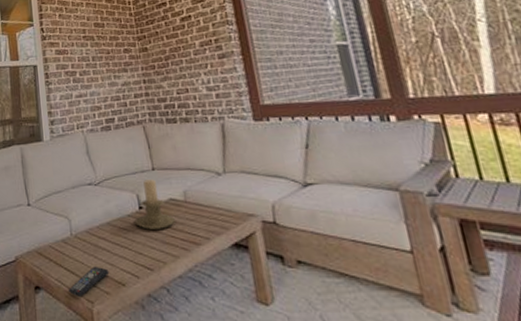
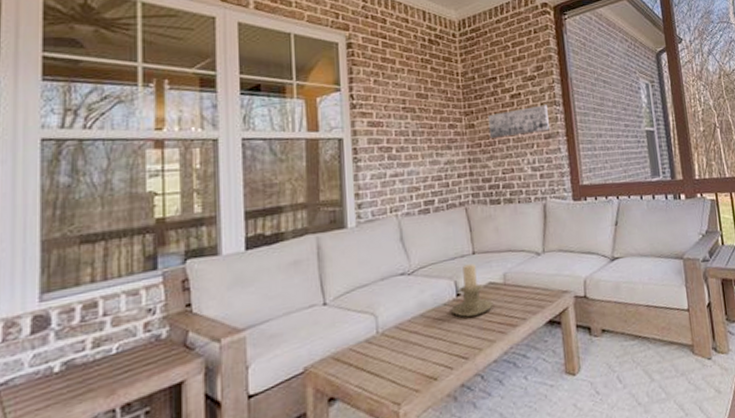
remote control: present [67,266,110,296] -> none [370,363,420,401]
wall art: none [159,25,223,61] -> present [487,105,549,138]

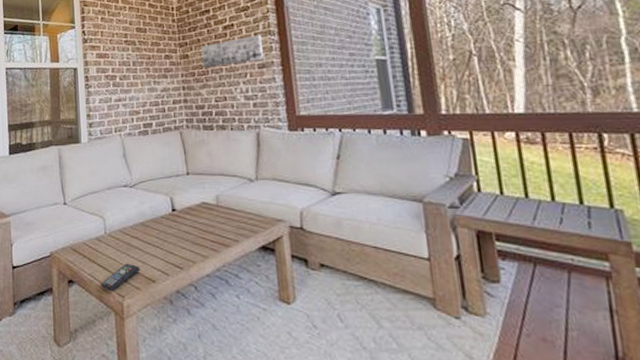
remote control: none [370,363,420,401] -> present [100,263,141,291]
candle holder: present [451,264,493,317] -> none [167,183,206,231]

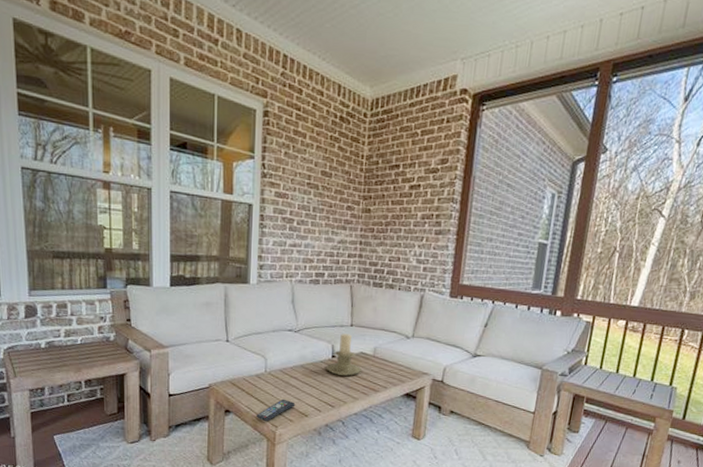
candle holder: none [167,183,206,231] -> present [326,333,361,376]
wall art: present [201,34,263,68] -> none [382,200,444,227]

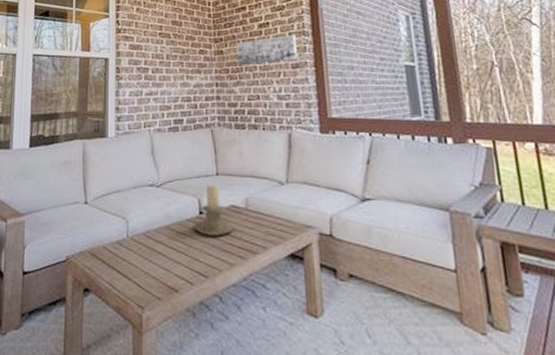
remote control: present [255,399,296,421] -> none [118,270,163,301]
wall art: none [382,200,444,227] -> present [236,34,297,65]

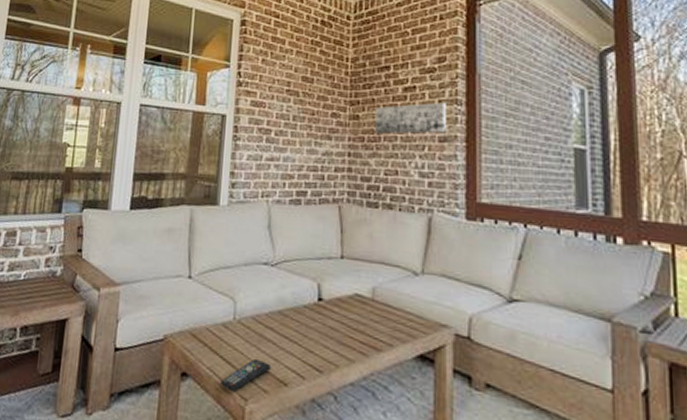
remote control: none [118,270,163,301] -> present [219,358,272,391]
candle holder: present [194,184,234,236] -> none [310,268,357,327]

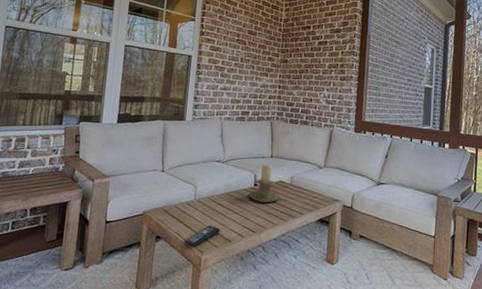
candle holder: none [310,268,357,327] -> present [249,164,280,203]
wall art: present [374,102,446,134] -> none [297,53,346,75]

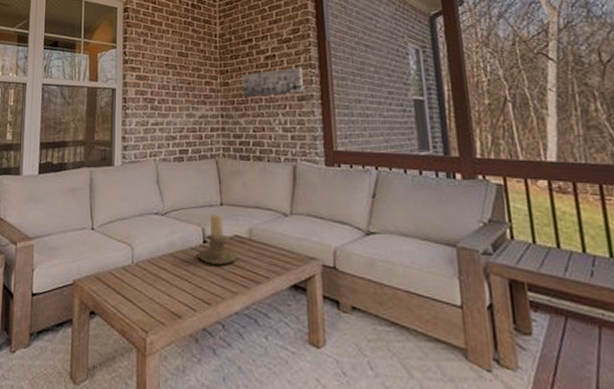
remote control: present [183,225,221,247] -> none [123,295,167,325]
wall art: none [297,53,346,75] -> present [242,67,303,97]

